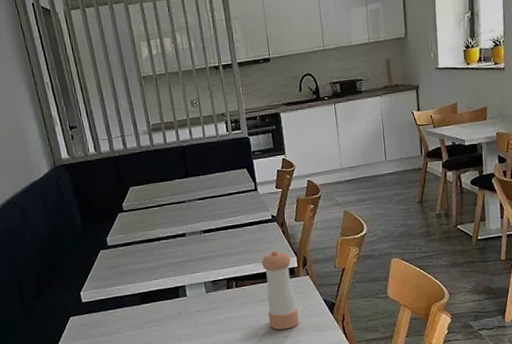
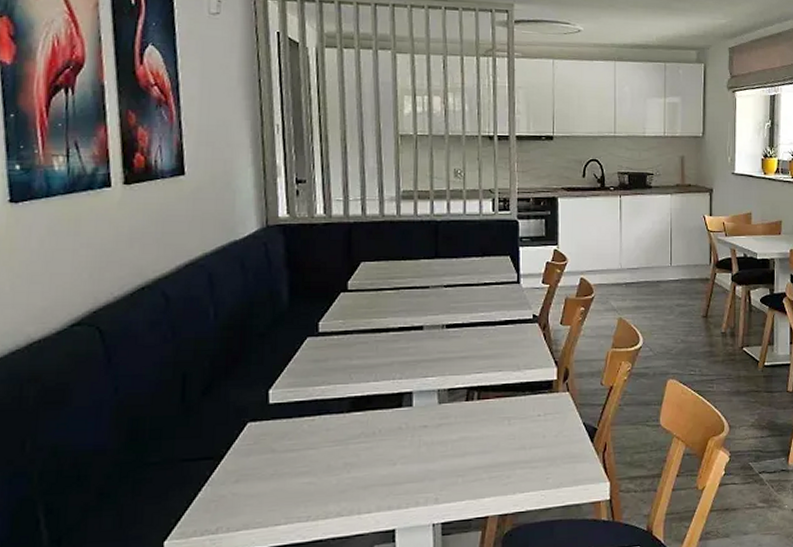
pepper shaker: present [261,250,299,330] -> none [513,357,551,458]

